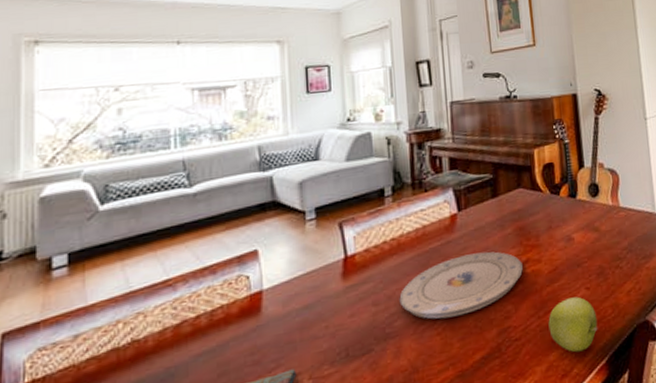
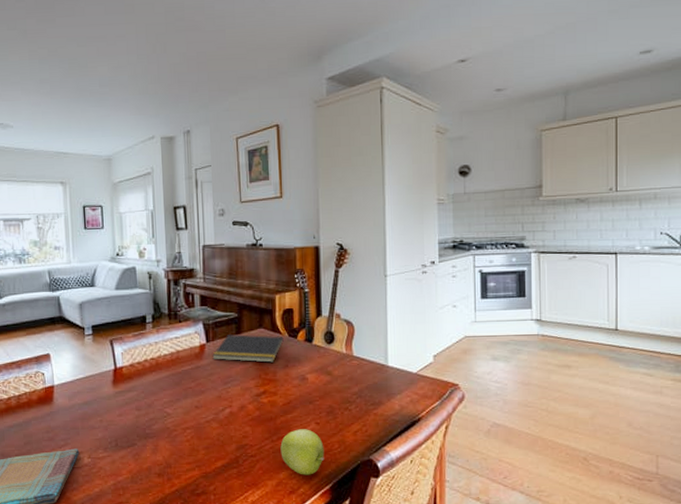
plate: present [399,251,523,319] -> none [157,379,260,429]
notepad: none [465,194,545,231] -> present [212,334,284,363]

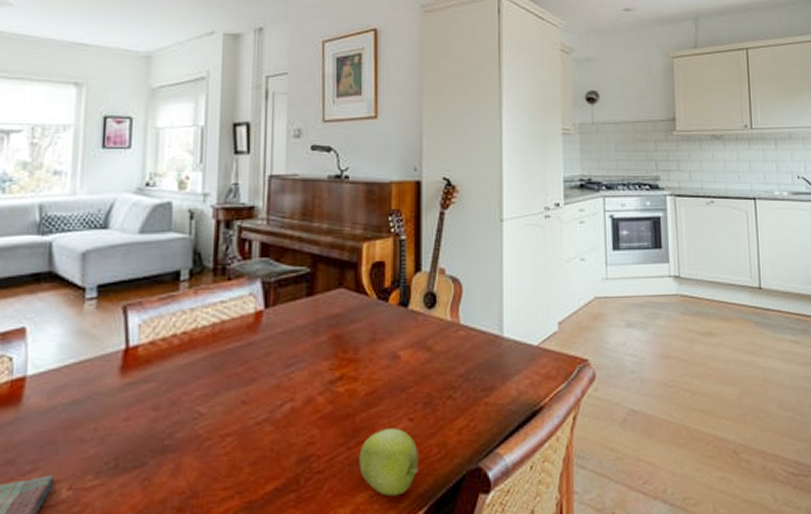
notepad: present [212,334,284,363] -> none [271,297,371,336]

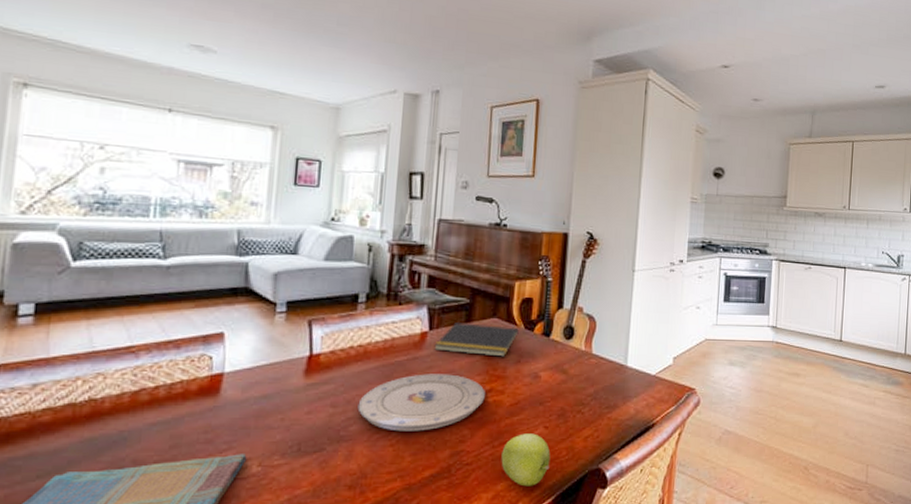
plate: none [184,360,335,436] -> present [358,374,485,432]
notepad: none [271,297,371,336] -> present [434,323,519,357]

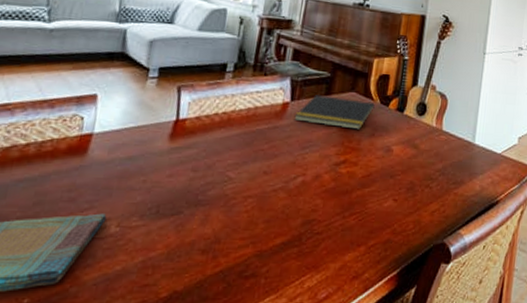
plate: present [358,374,485,432] -> none [217,143,340,199]
apple: present [501,433,551,487] -> none [350,205,398,258]

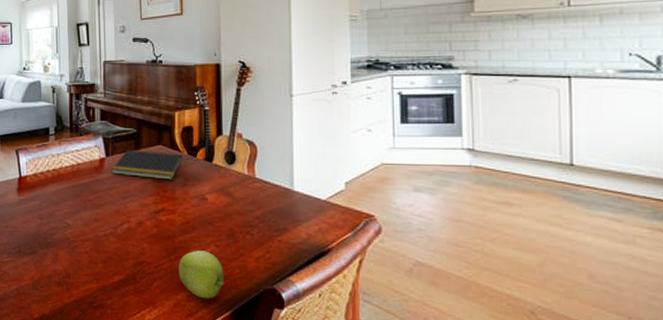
apple: none [350,205,398,258] -> present [178,250,224,299]

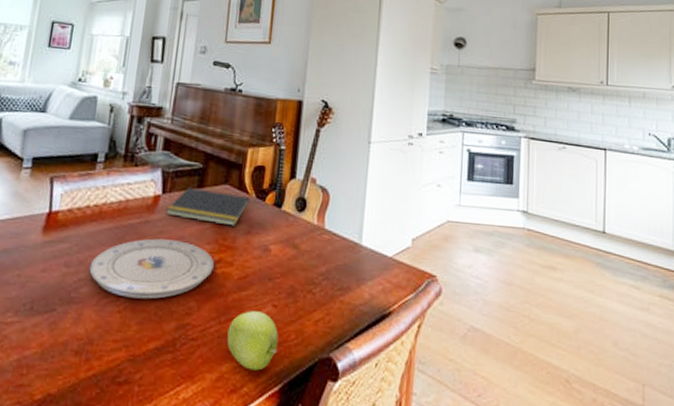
plate: none [58,194,158,242] -> present [89,238,214,299]

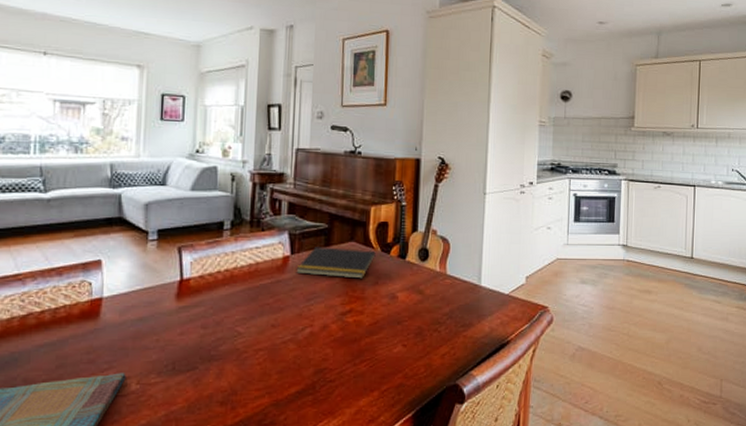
plate: present [89,238,214,299] -> none [226,296,345,351]
apple: present [227,311,279,371] -> none [362,351,410,402]

